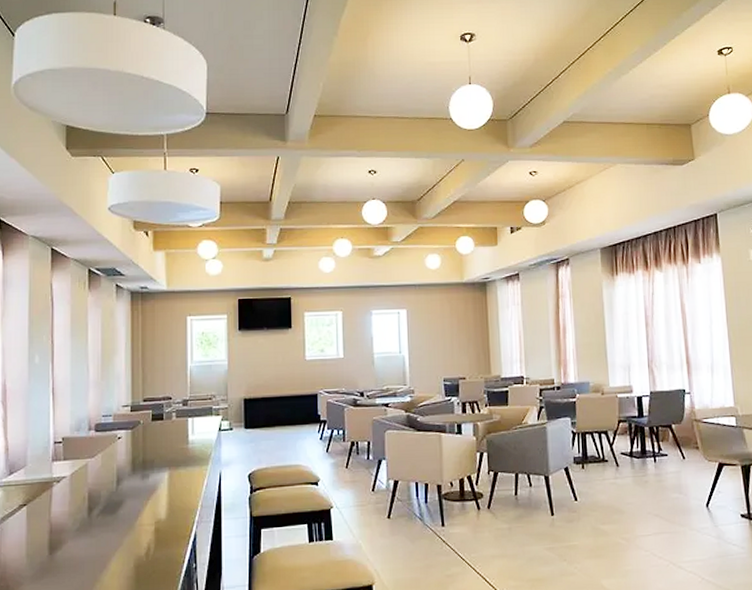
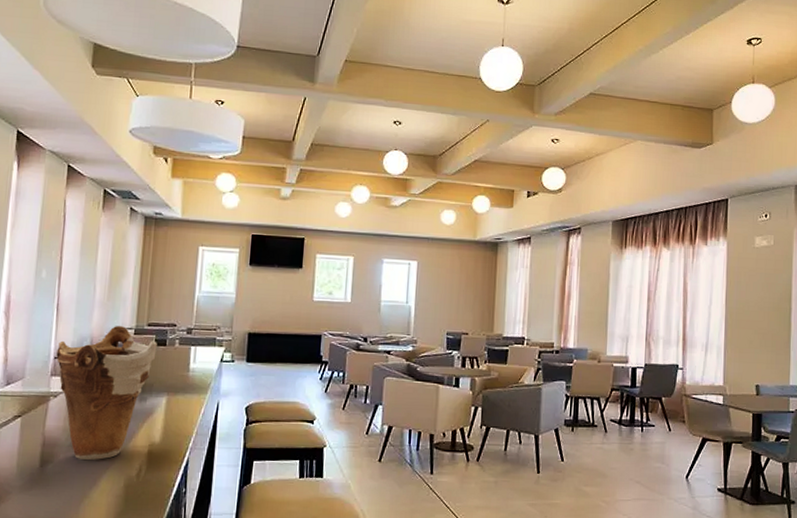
vase: none [56,404,154,543] -> present [56,326,157,460]

